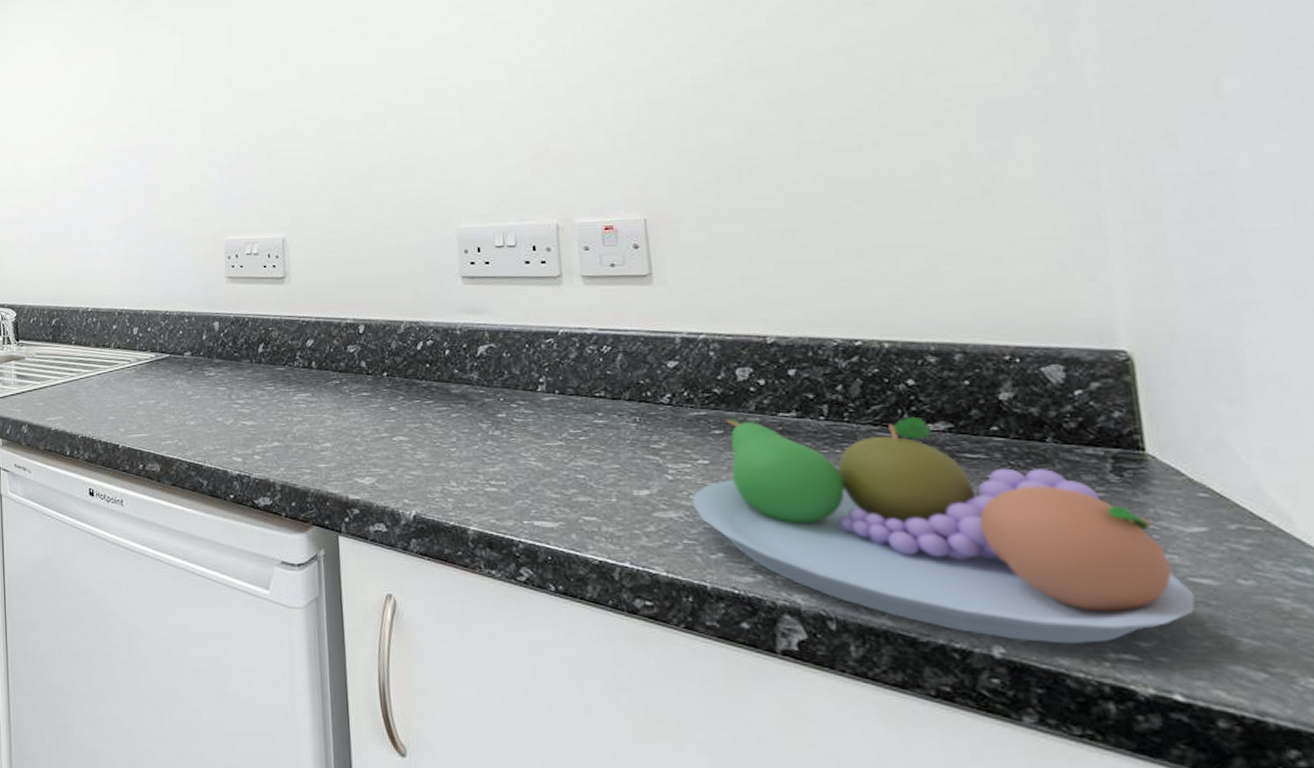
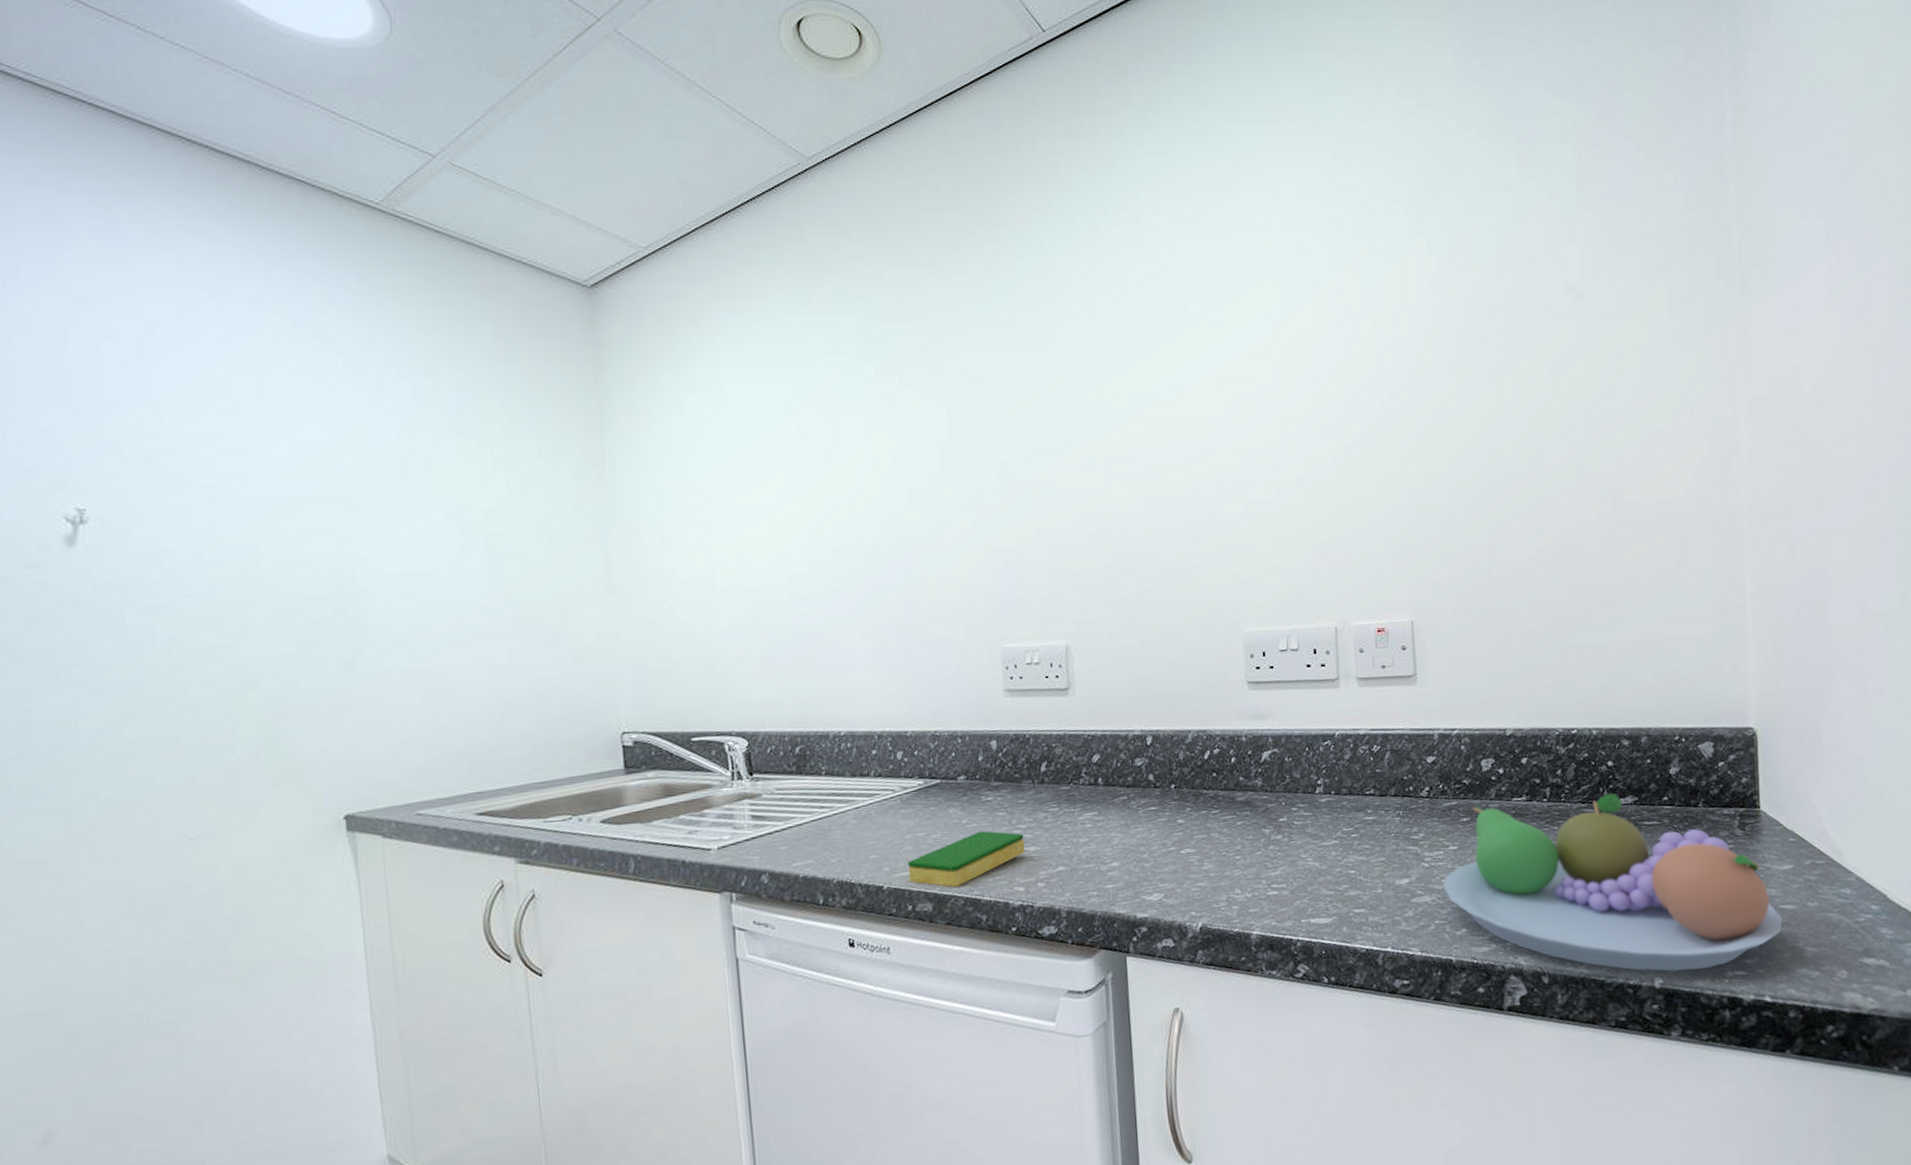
dish sponge: none [140,403,243,453] -> present [908,831,1025,888]

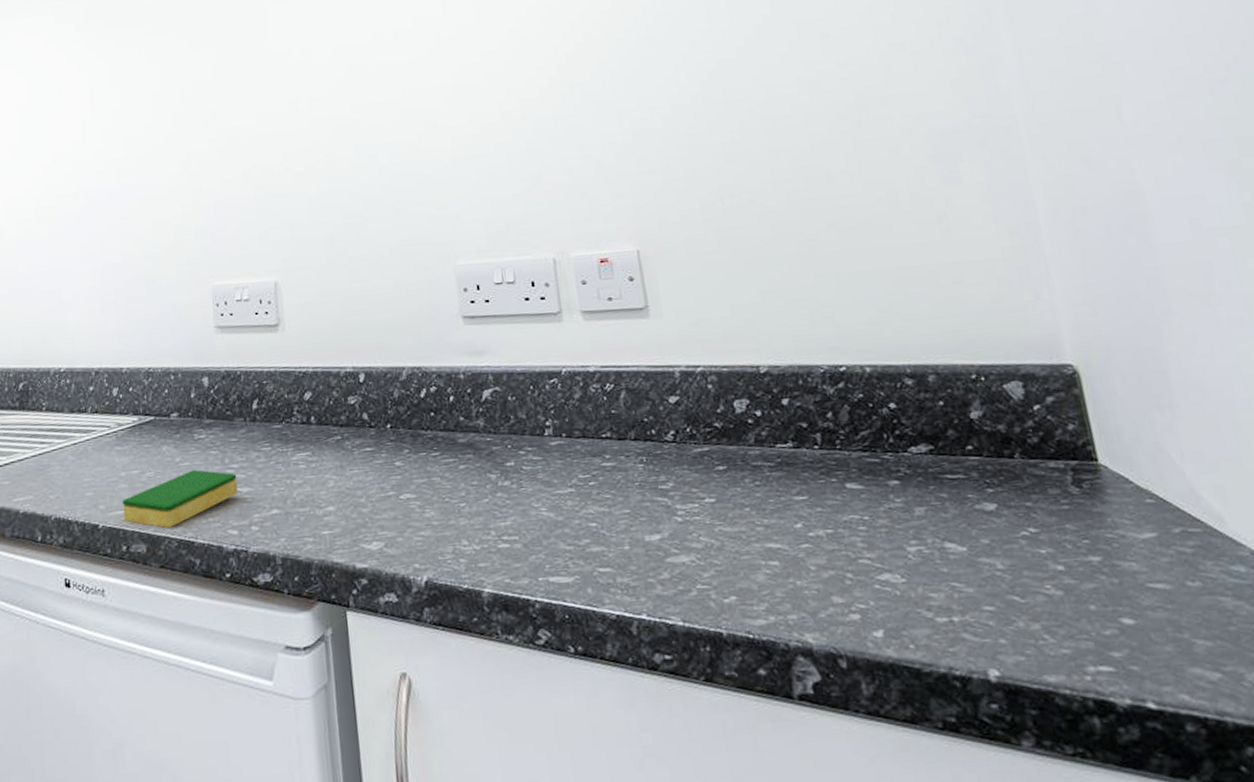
fruit bowl: present [1443,794,1783,972] -> none [702,441,1156,663]

